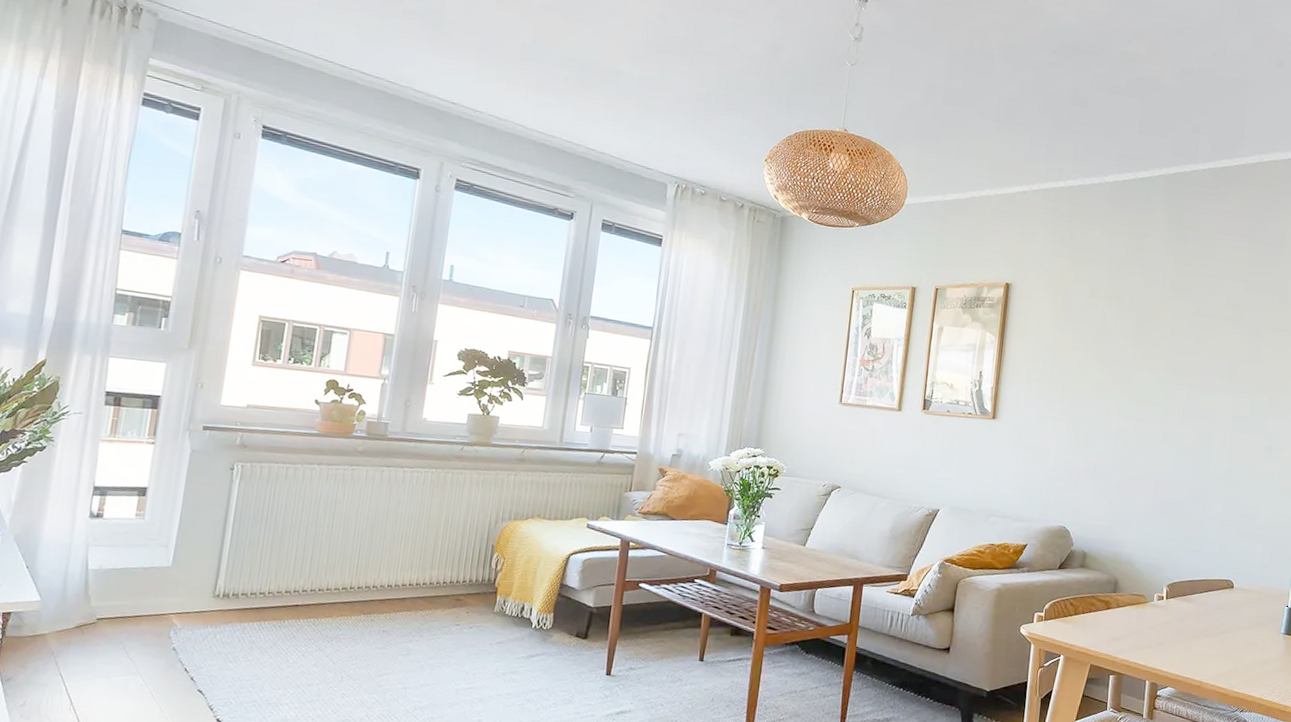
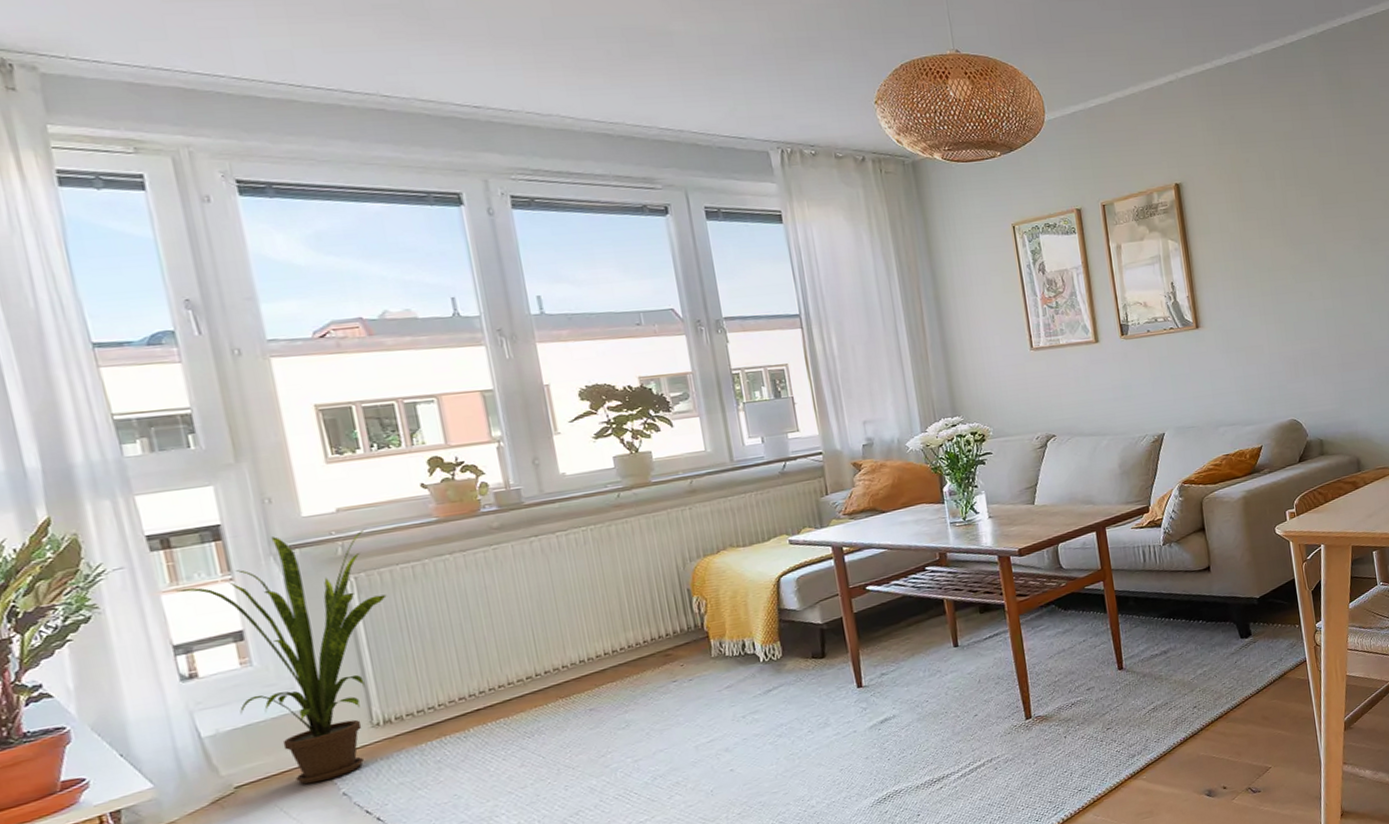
house plant: none [111,416,262,633] -> present [176,529,387,785]

